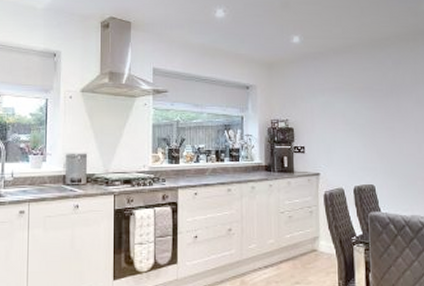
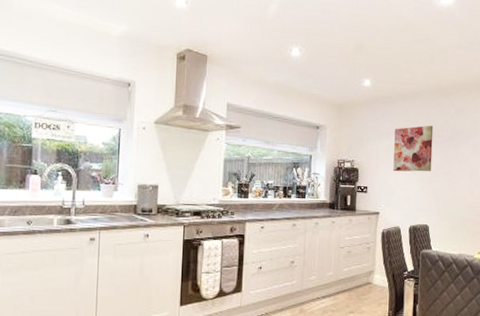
wall art: none [329,79,373,130] -> present [393,125,434,172]

